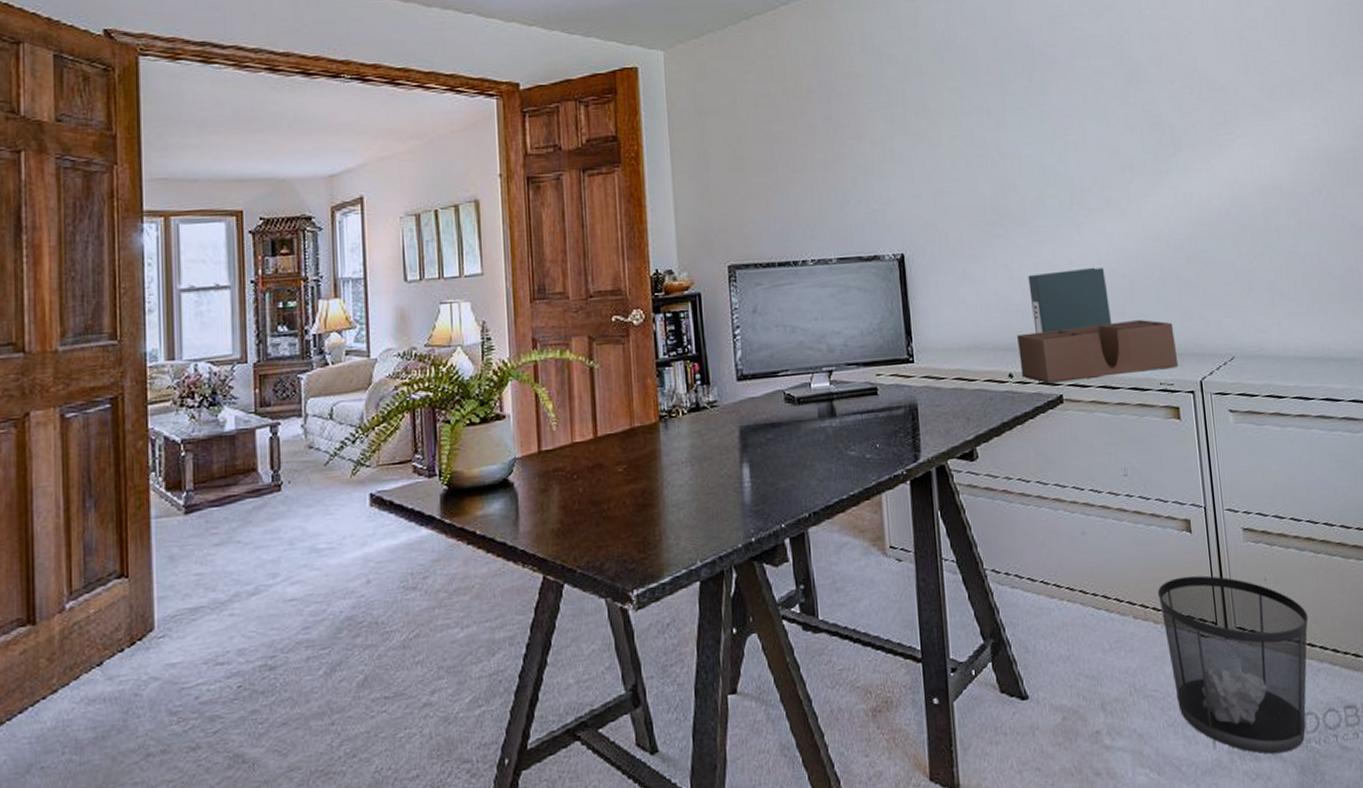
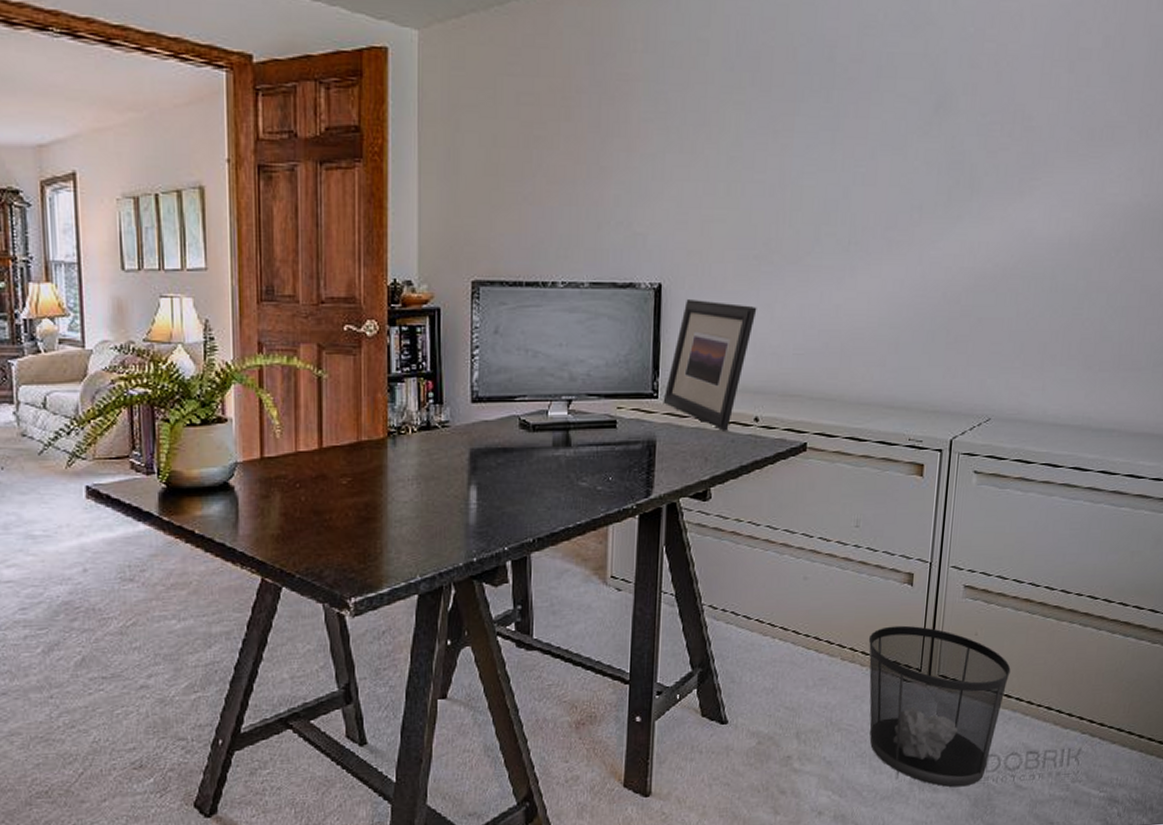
picture frame: none [919,266,996,390] -> present [663,300,757,431]
desk organizer: present [1017,320,1179,384] -> none [767,373,934,430]
binder: present [1028,267,1111,334] -> none [788,314,872,379]

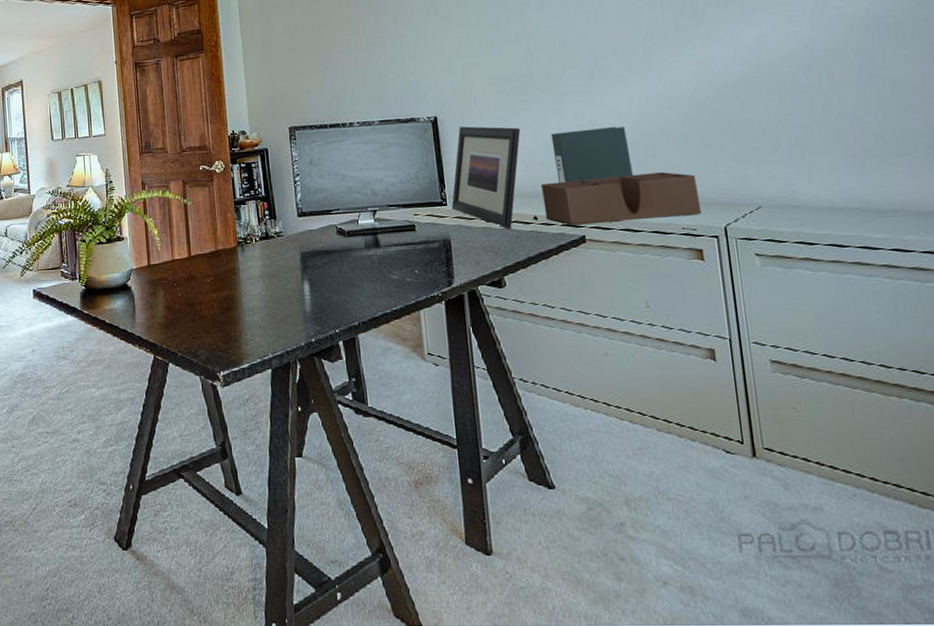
desk organizer: none [767,373,934,430] -> present [541,172,702,226]
binder: none [788,314,872,379] -> present [551,126,633,183]
waste bin: present [868,625,1011,787] -> none [680,398,843,565]

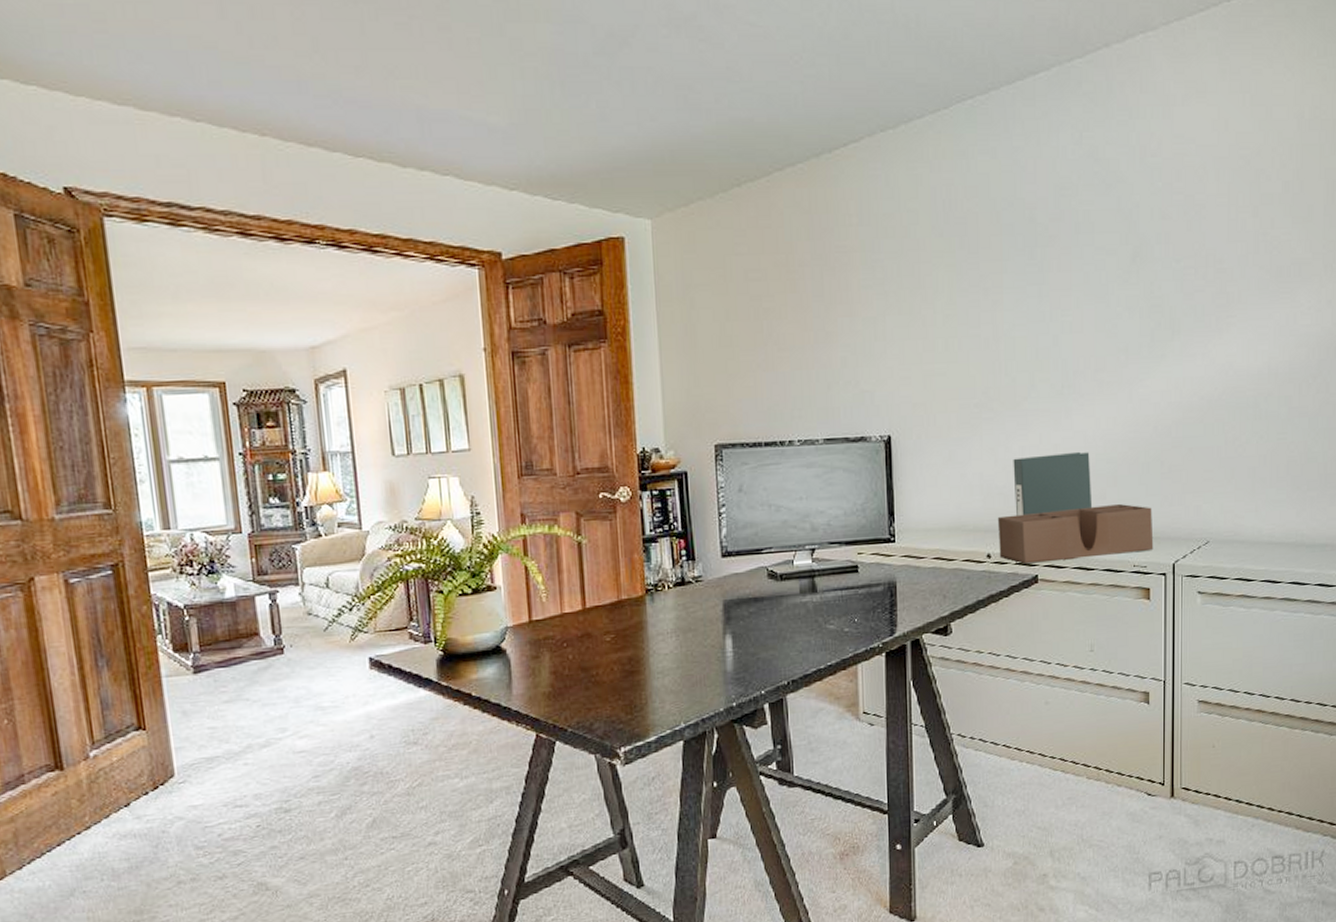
picture frame: present [451,126,521,229] -> none [900,448,982,569]

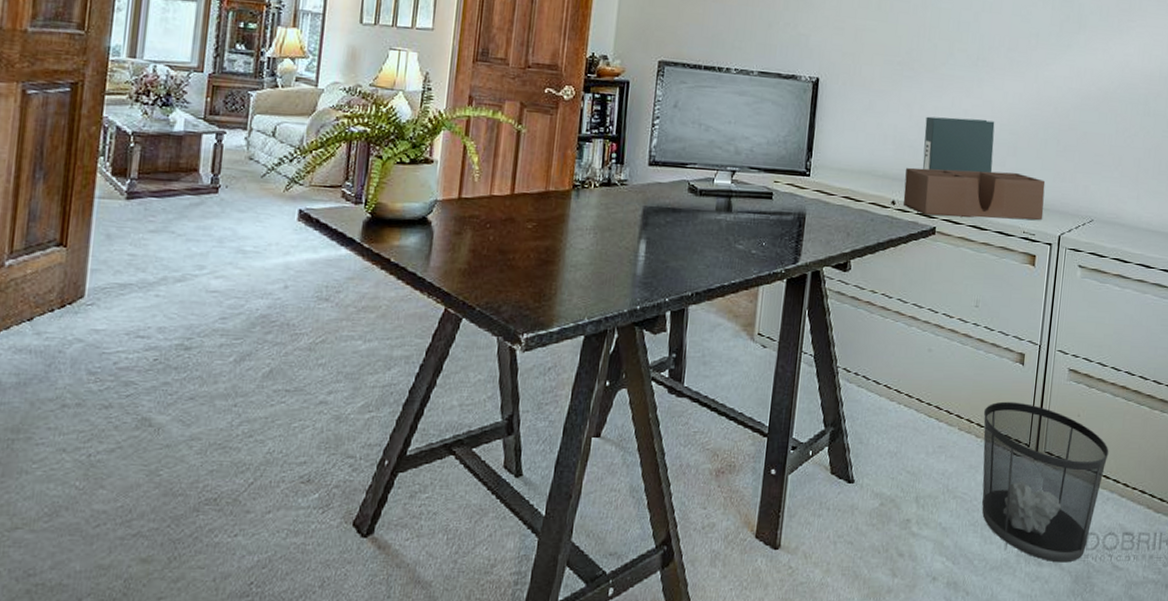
waste bin: none [1111,742,1250,895] -> present [982,401,1109,563]

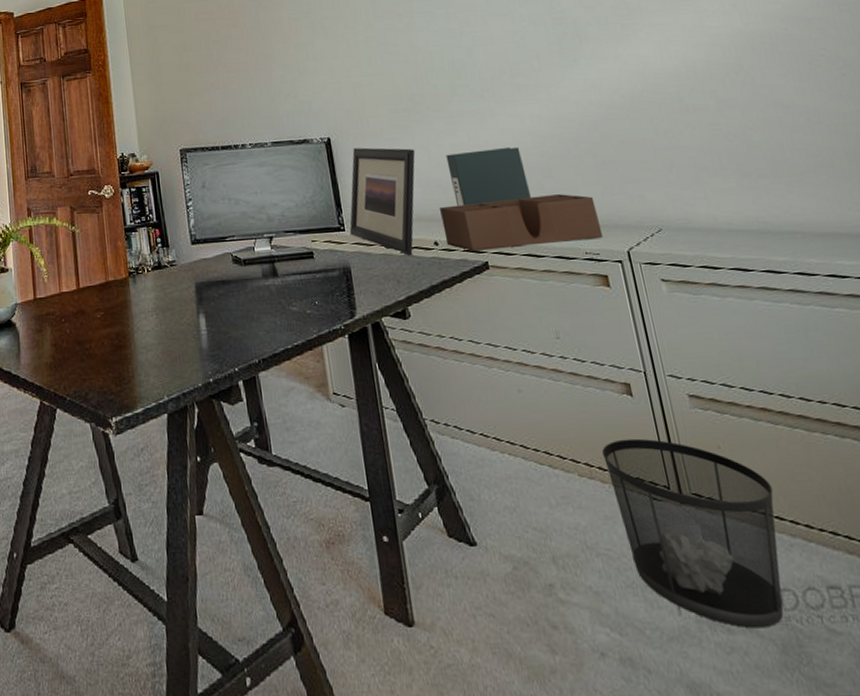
picture frame: none [814,93,899,211] -> present [349,147,416,256]

